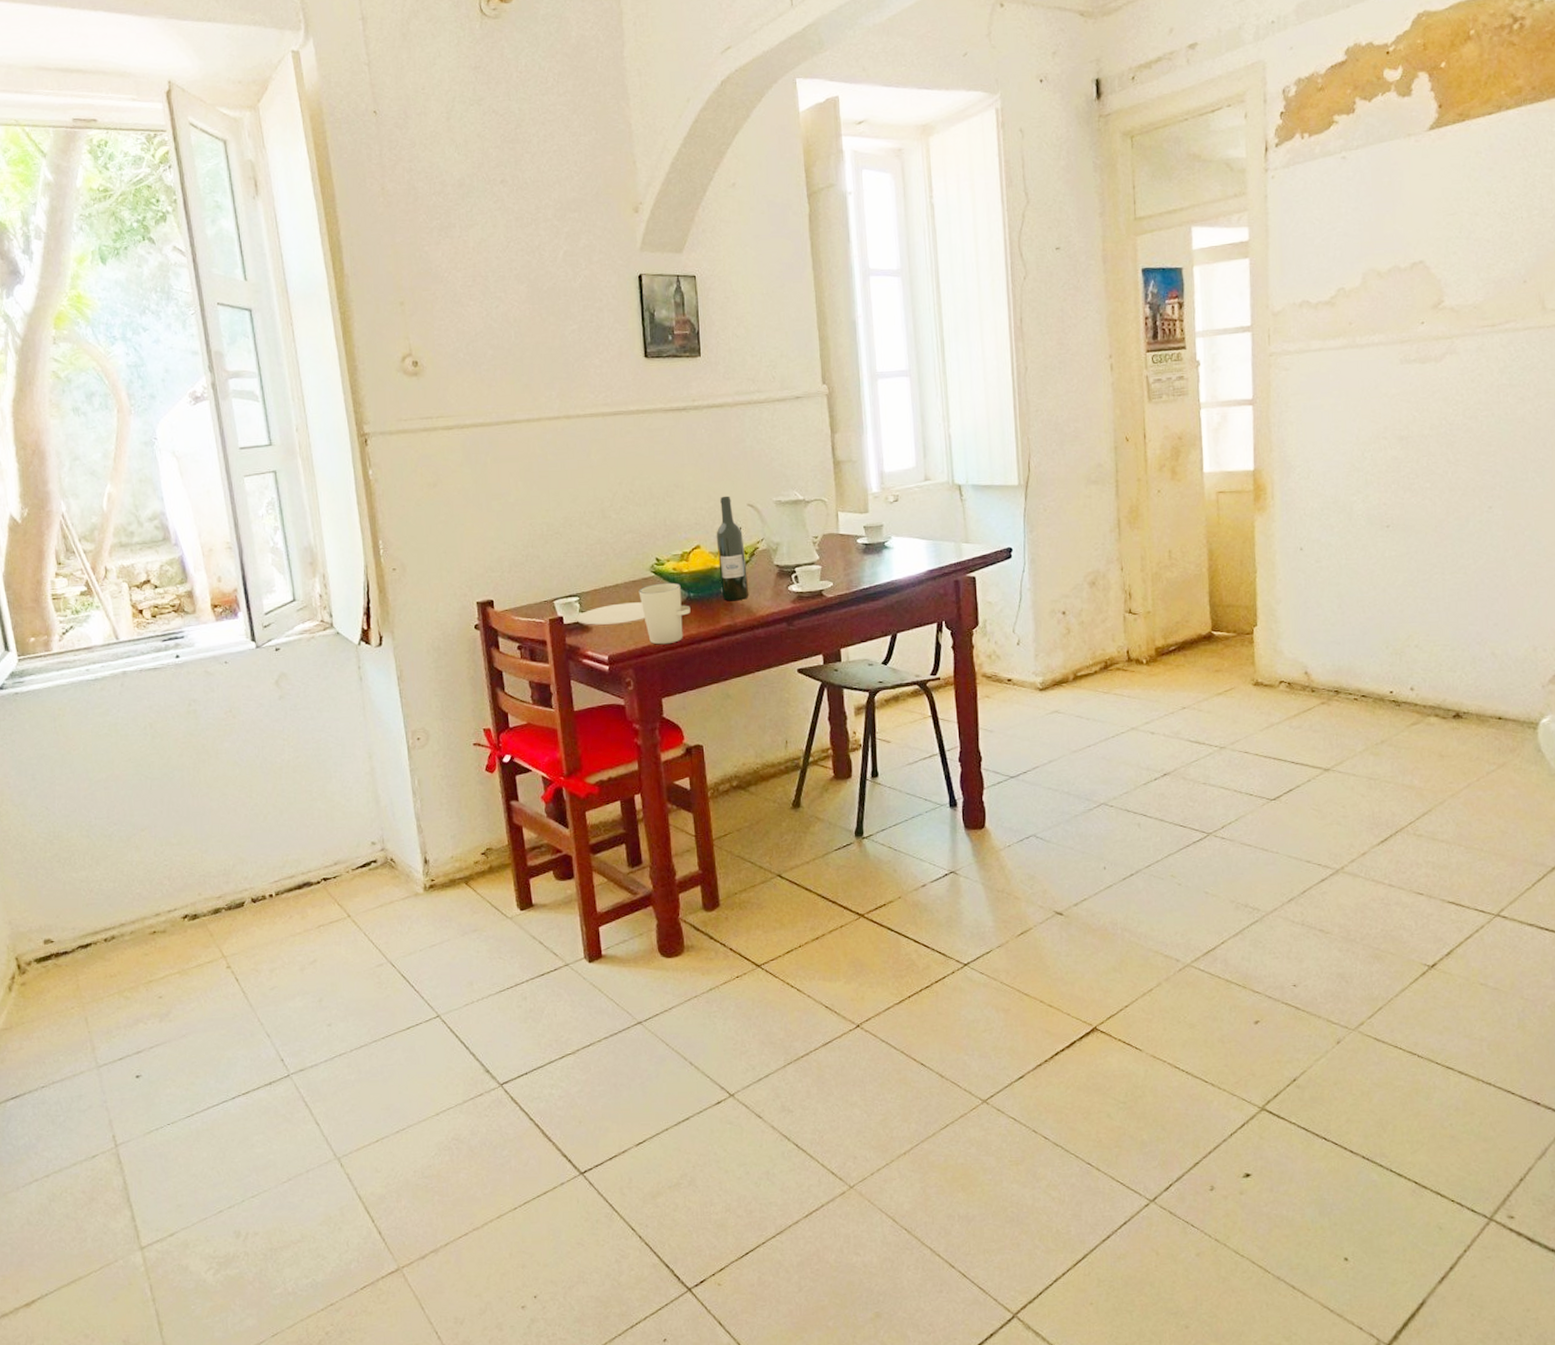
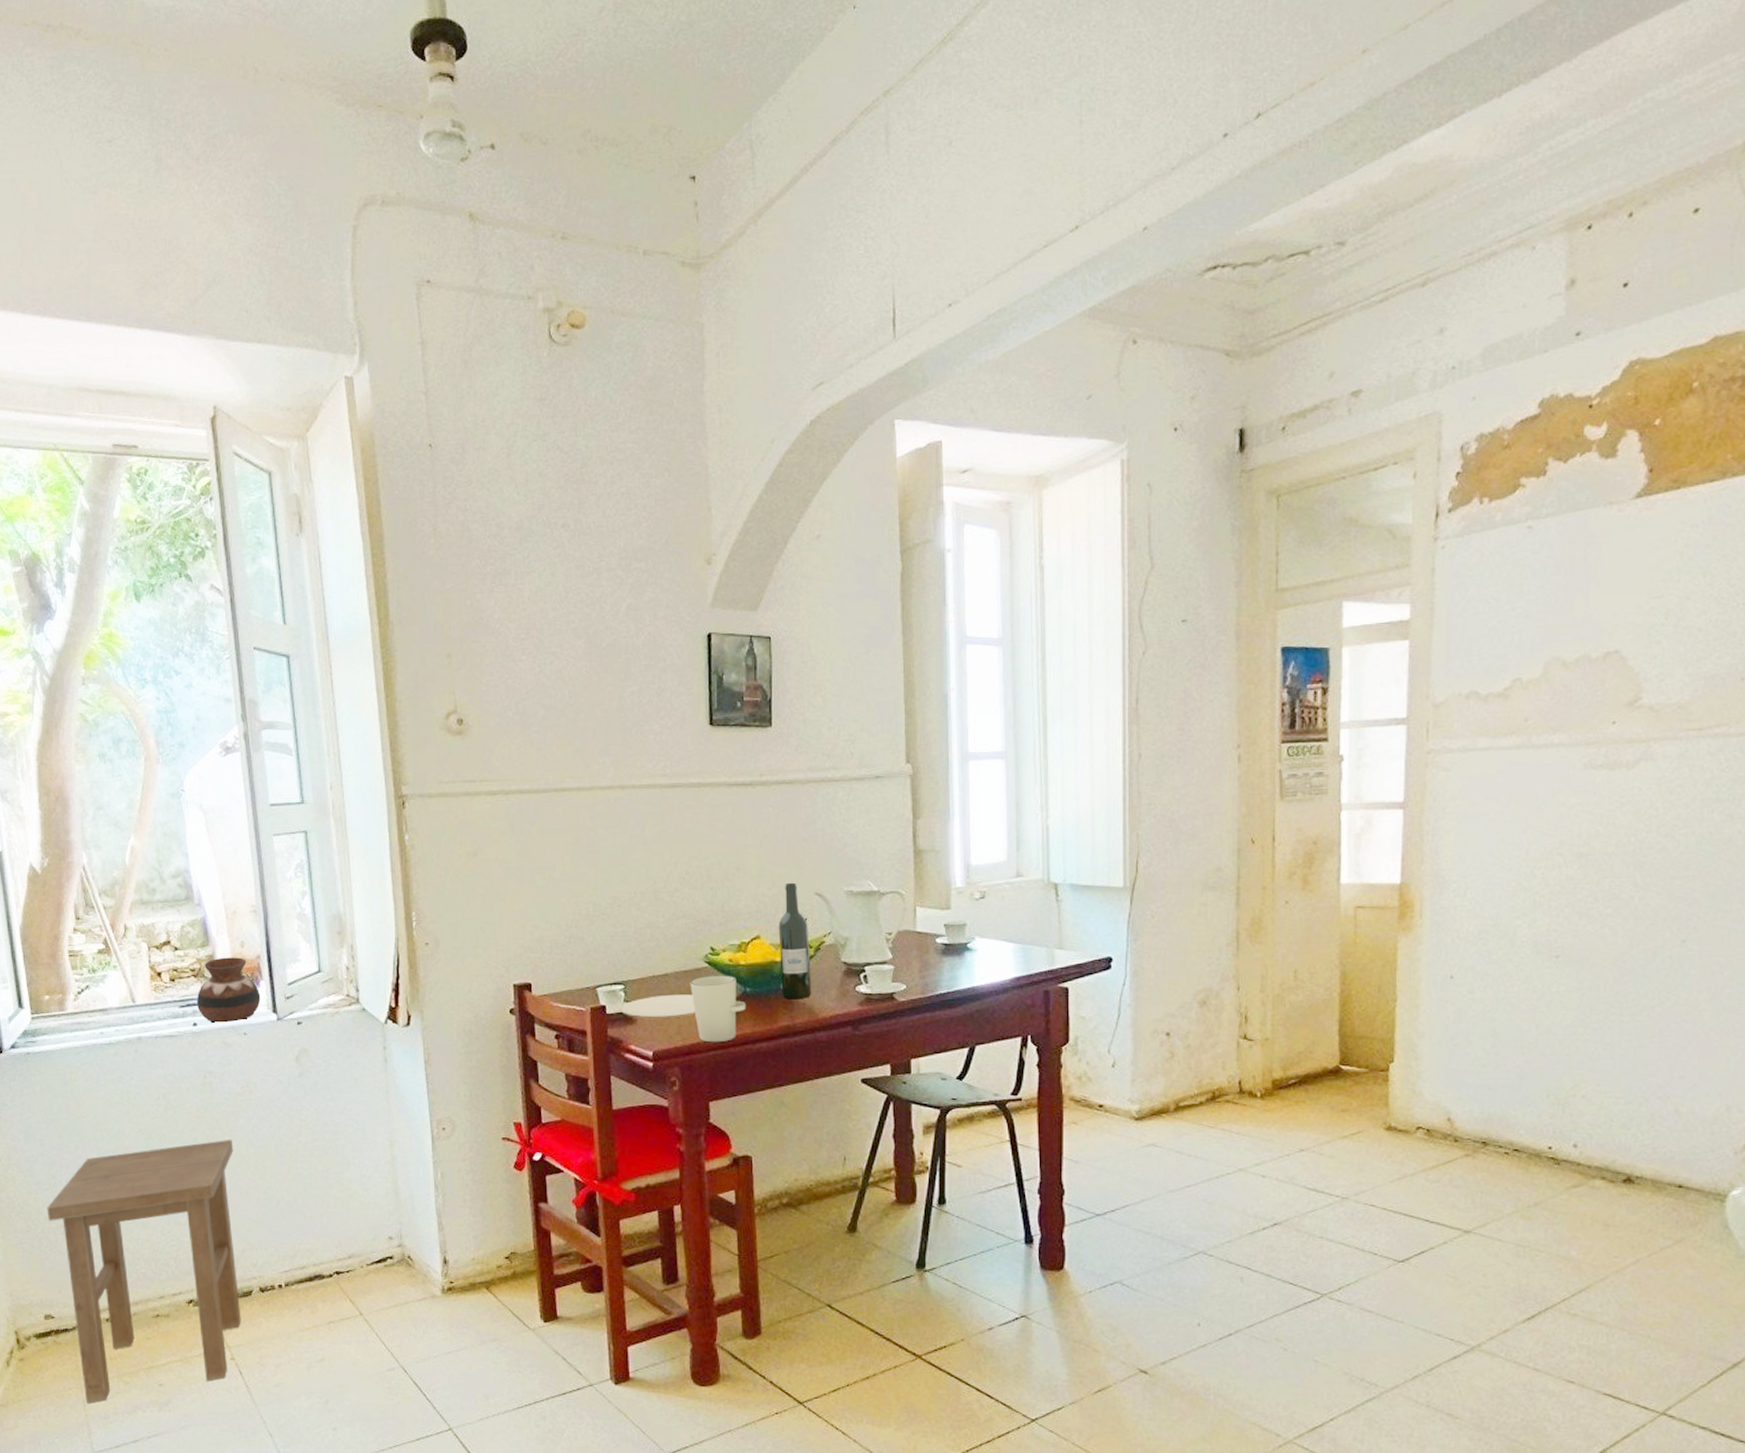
stool: none [41,762,235,1020] -> present [47,1140,241,1403]
vase: none [177,591,240,654] -> present [196,957,261,1023]

